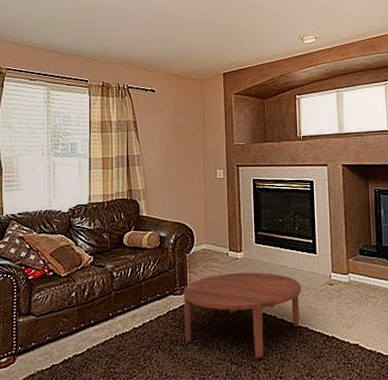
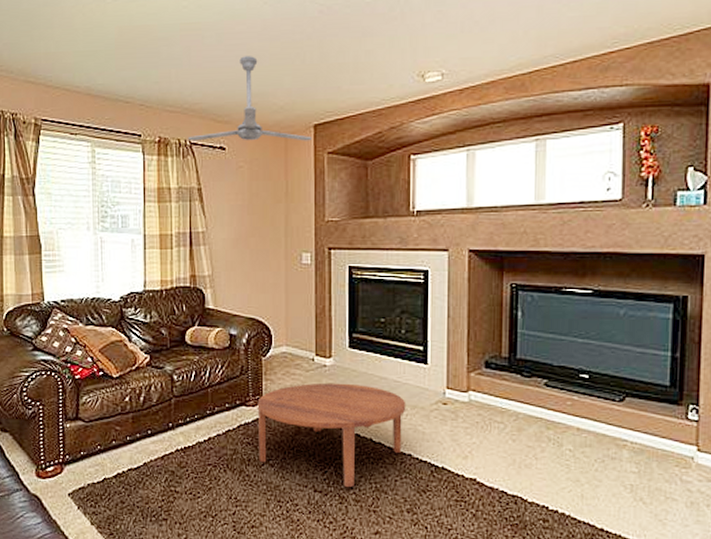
ceiling fan: none [125,23,222,86] -> present [187,56,312,141]

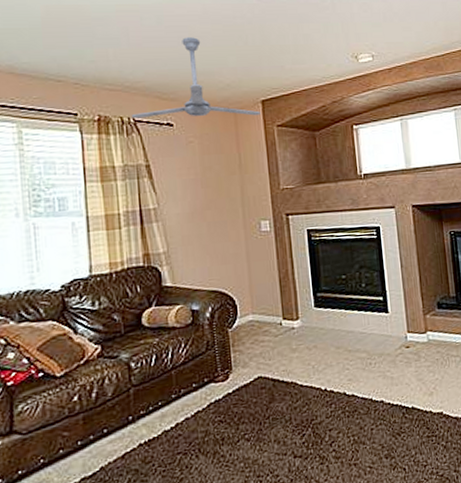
coffee table: present [257,382,406,487] -> none [227,341,374,446]

